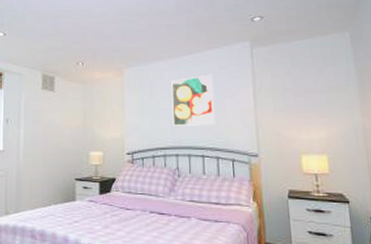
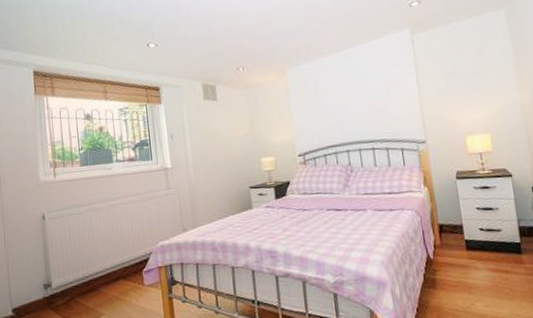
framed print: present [171,74,215,126] -> none [335,66,383,122]

